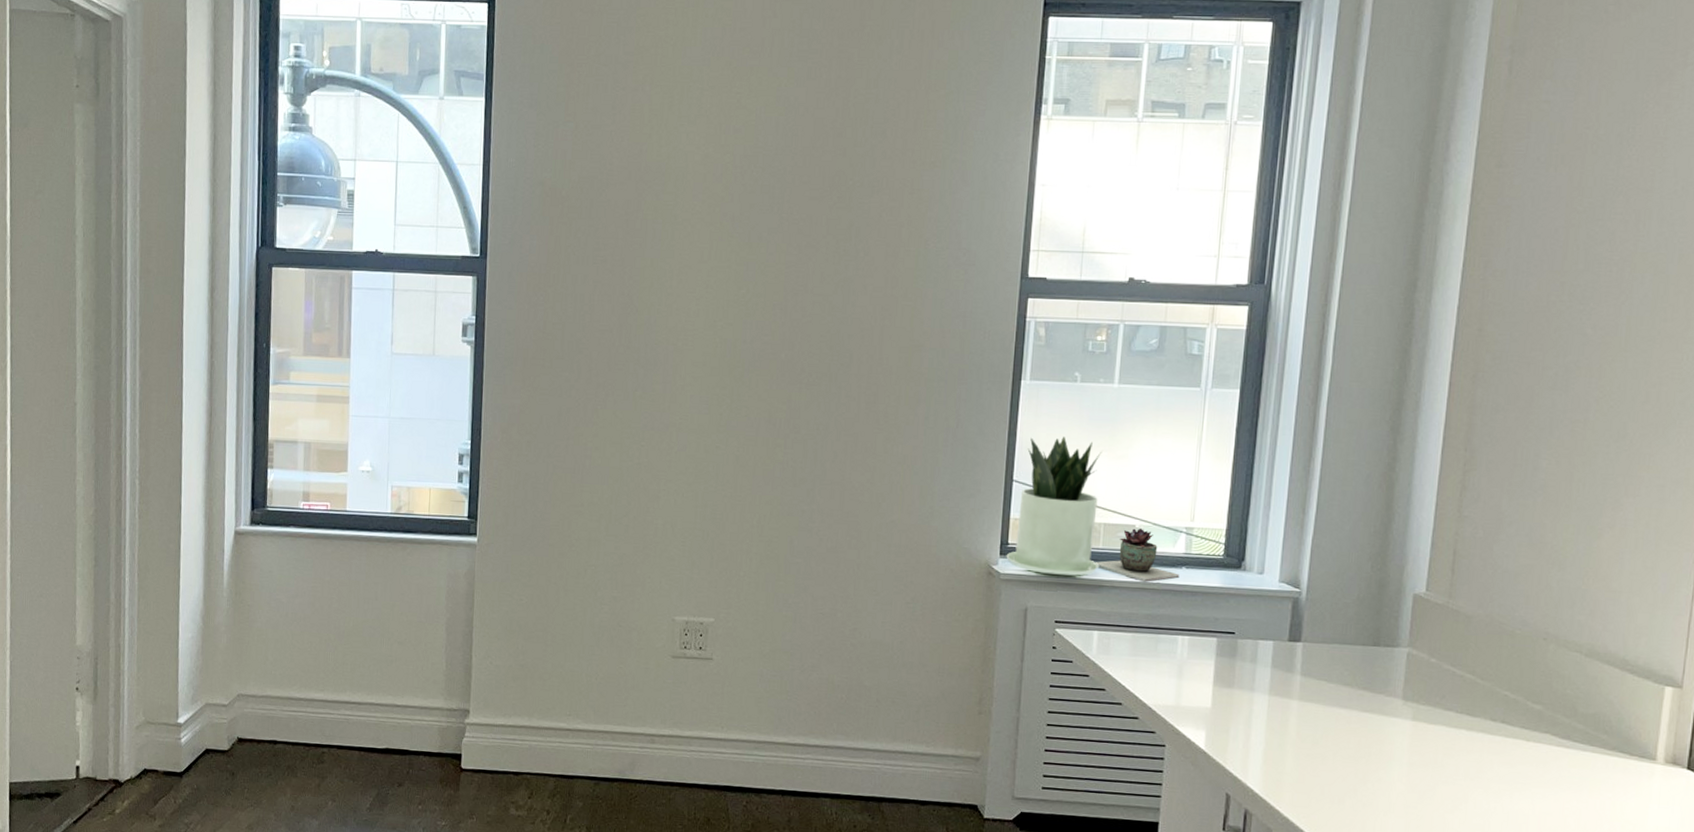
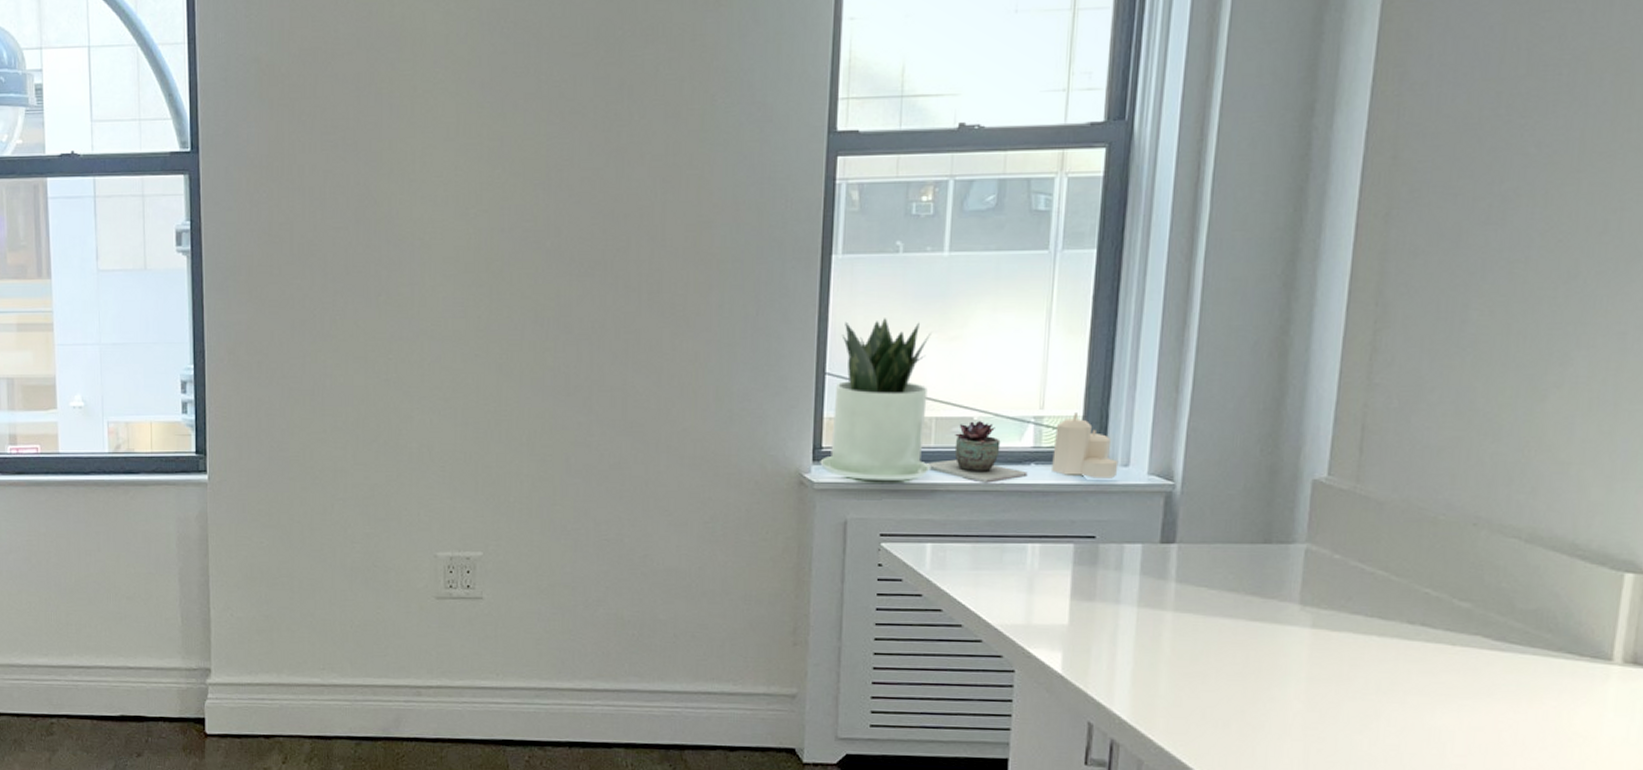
candle: none [1200,526,1255,584] -> present [1052,413,1119,479]

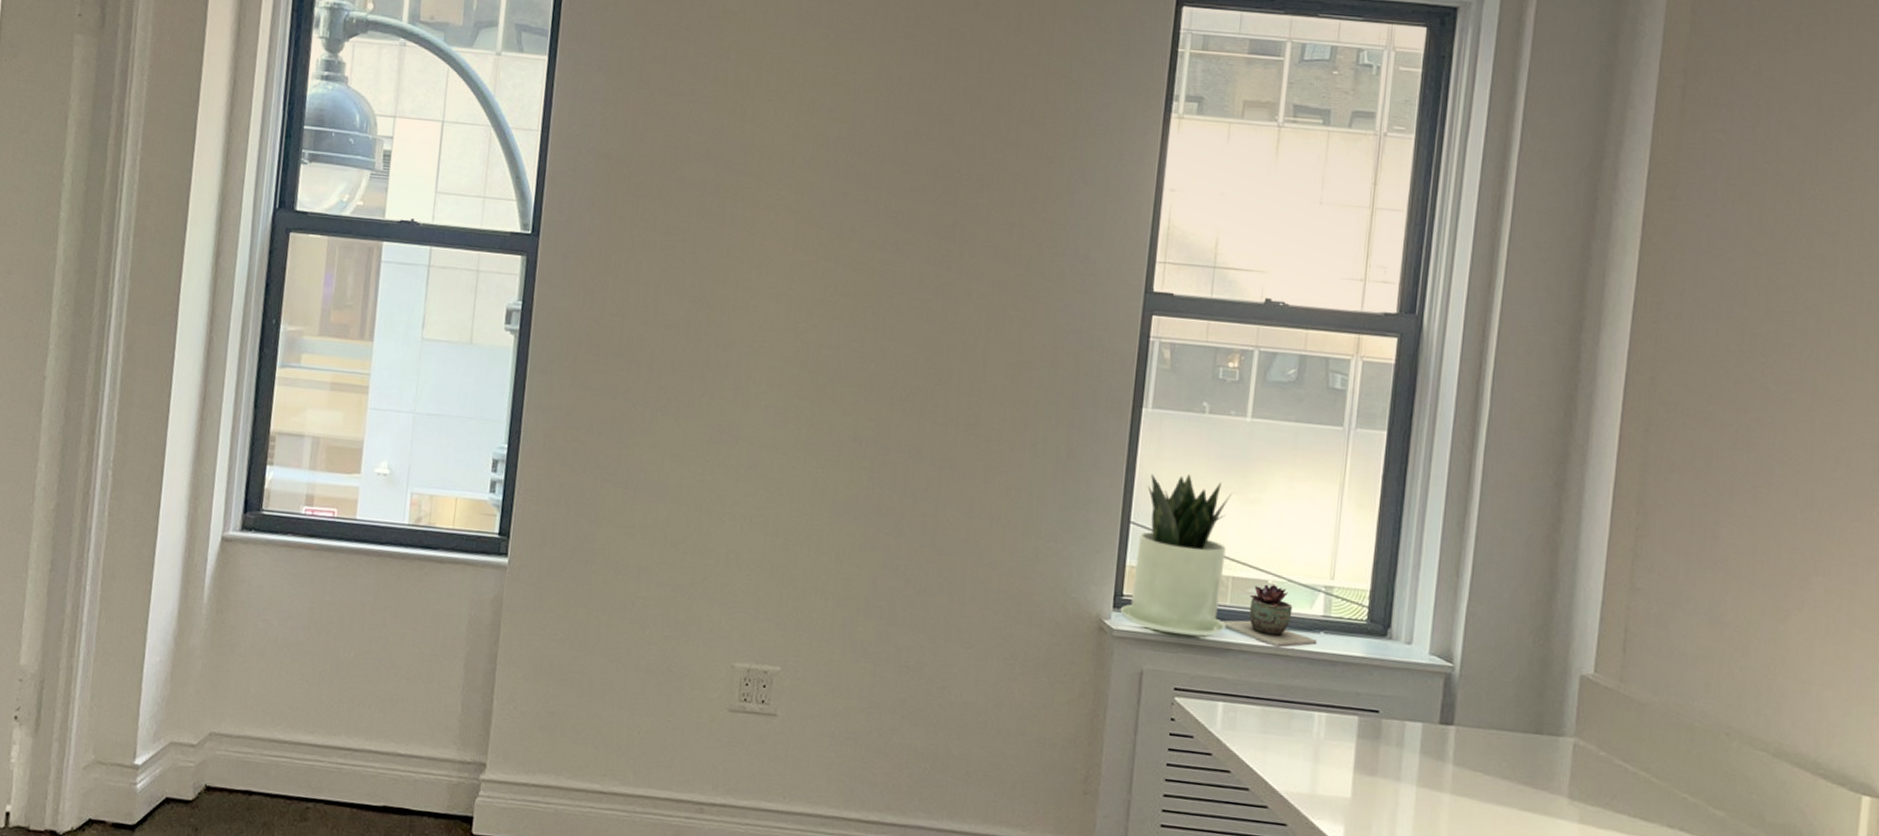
candle: present [1052,413,1119,479] -> none [1340,586,1402,655]

